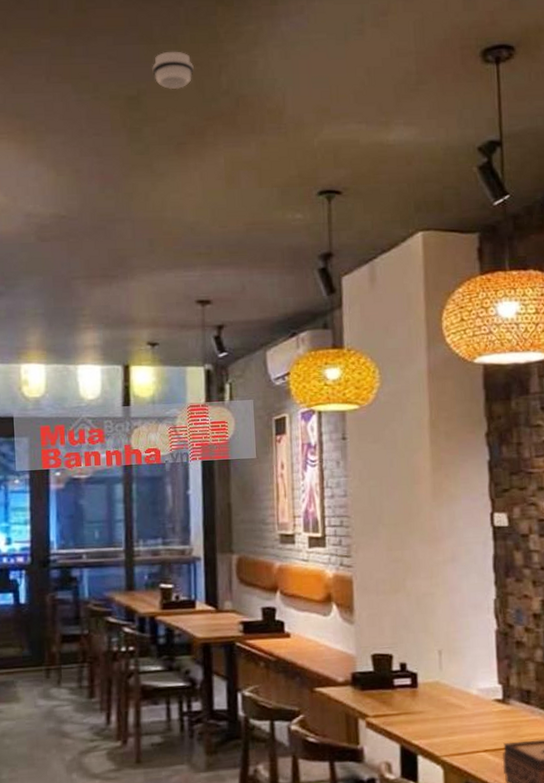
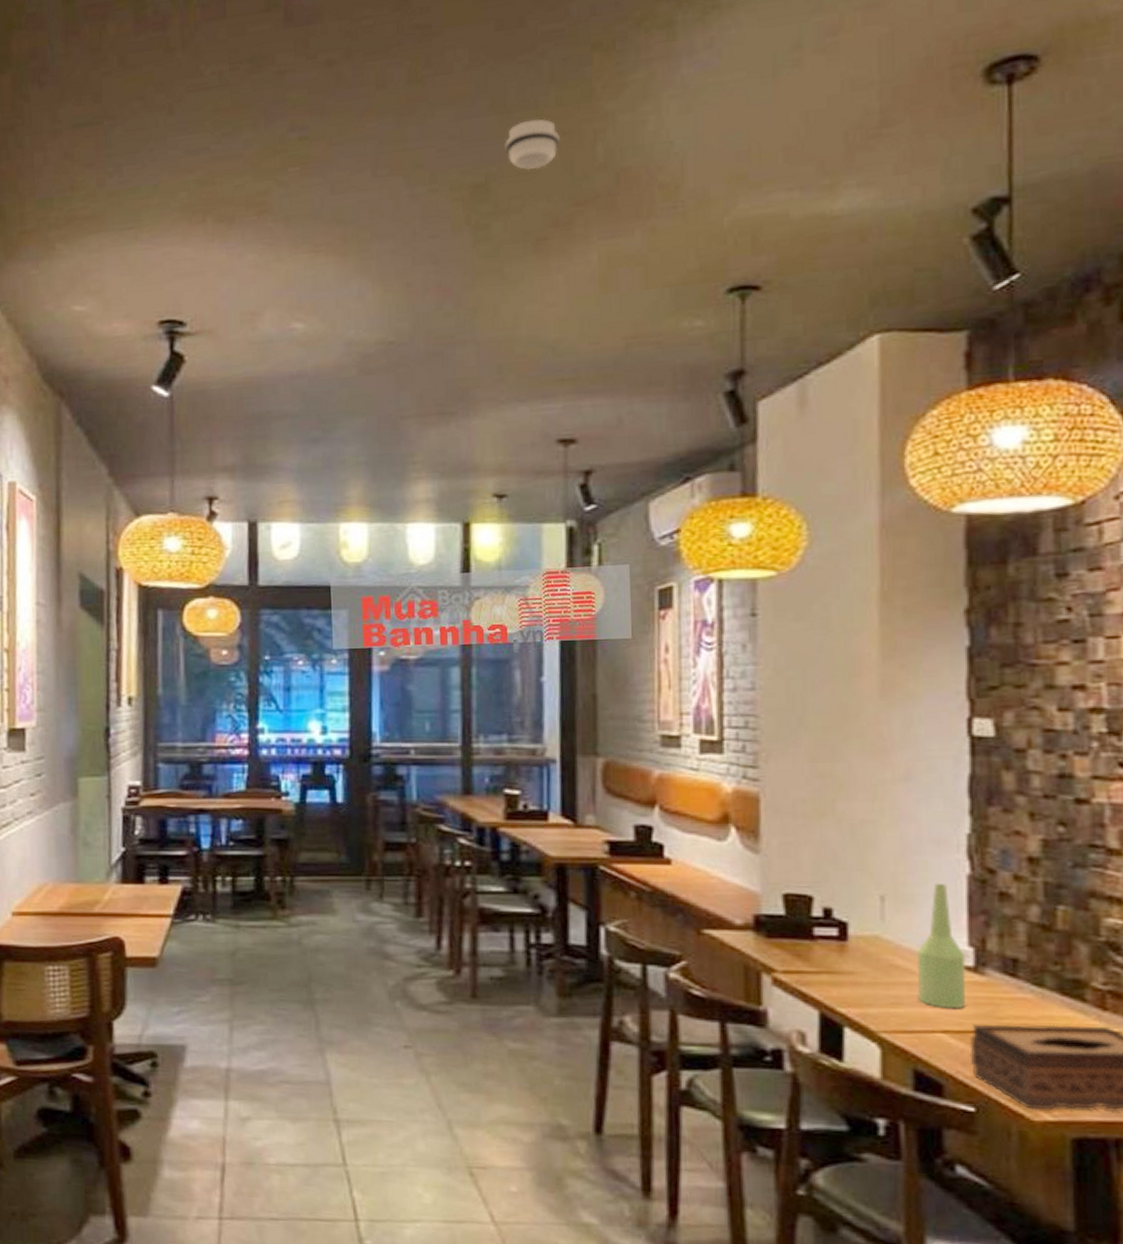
bottle: none [464,637,498,733] -> present [916,882,966,1009]

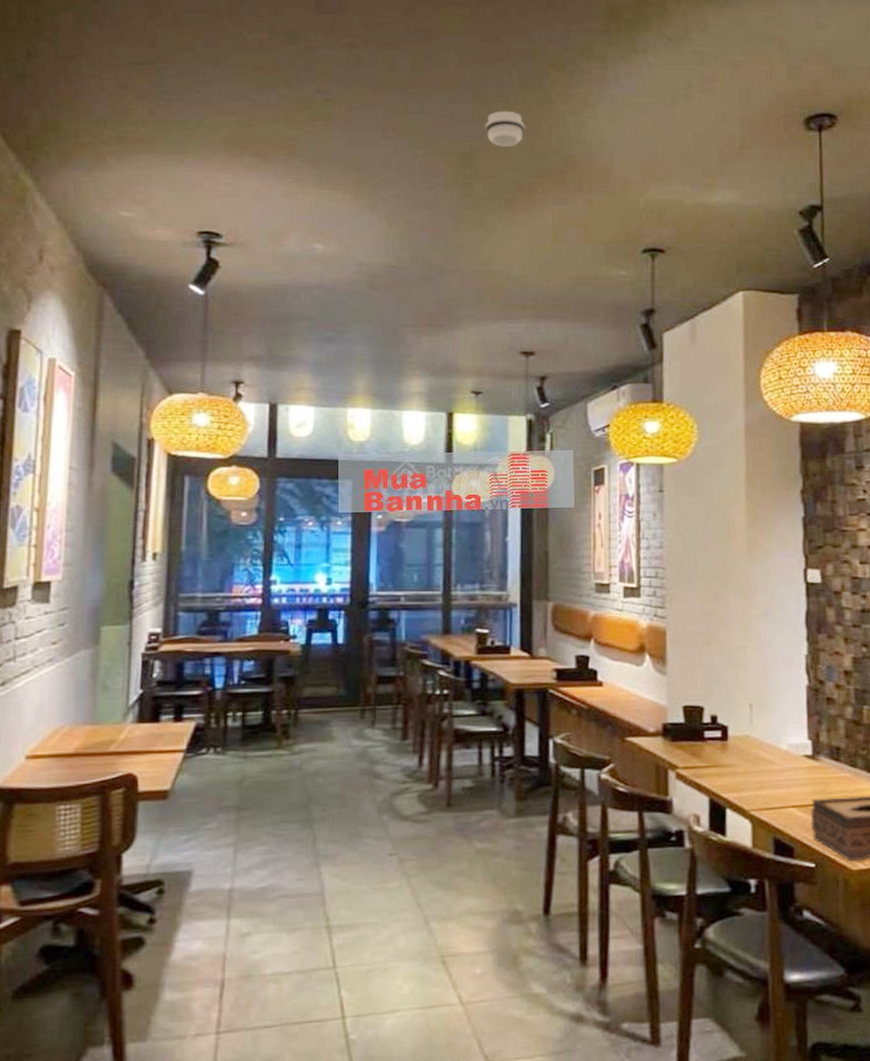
bottle: present [916,882,966,1009] -> none [774,692,807,788]

